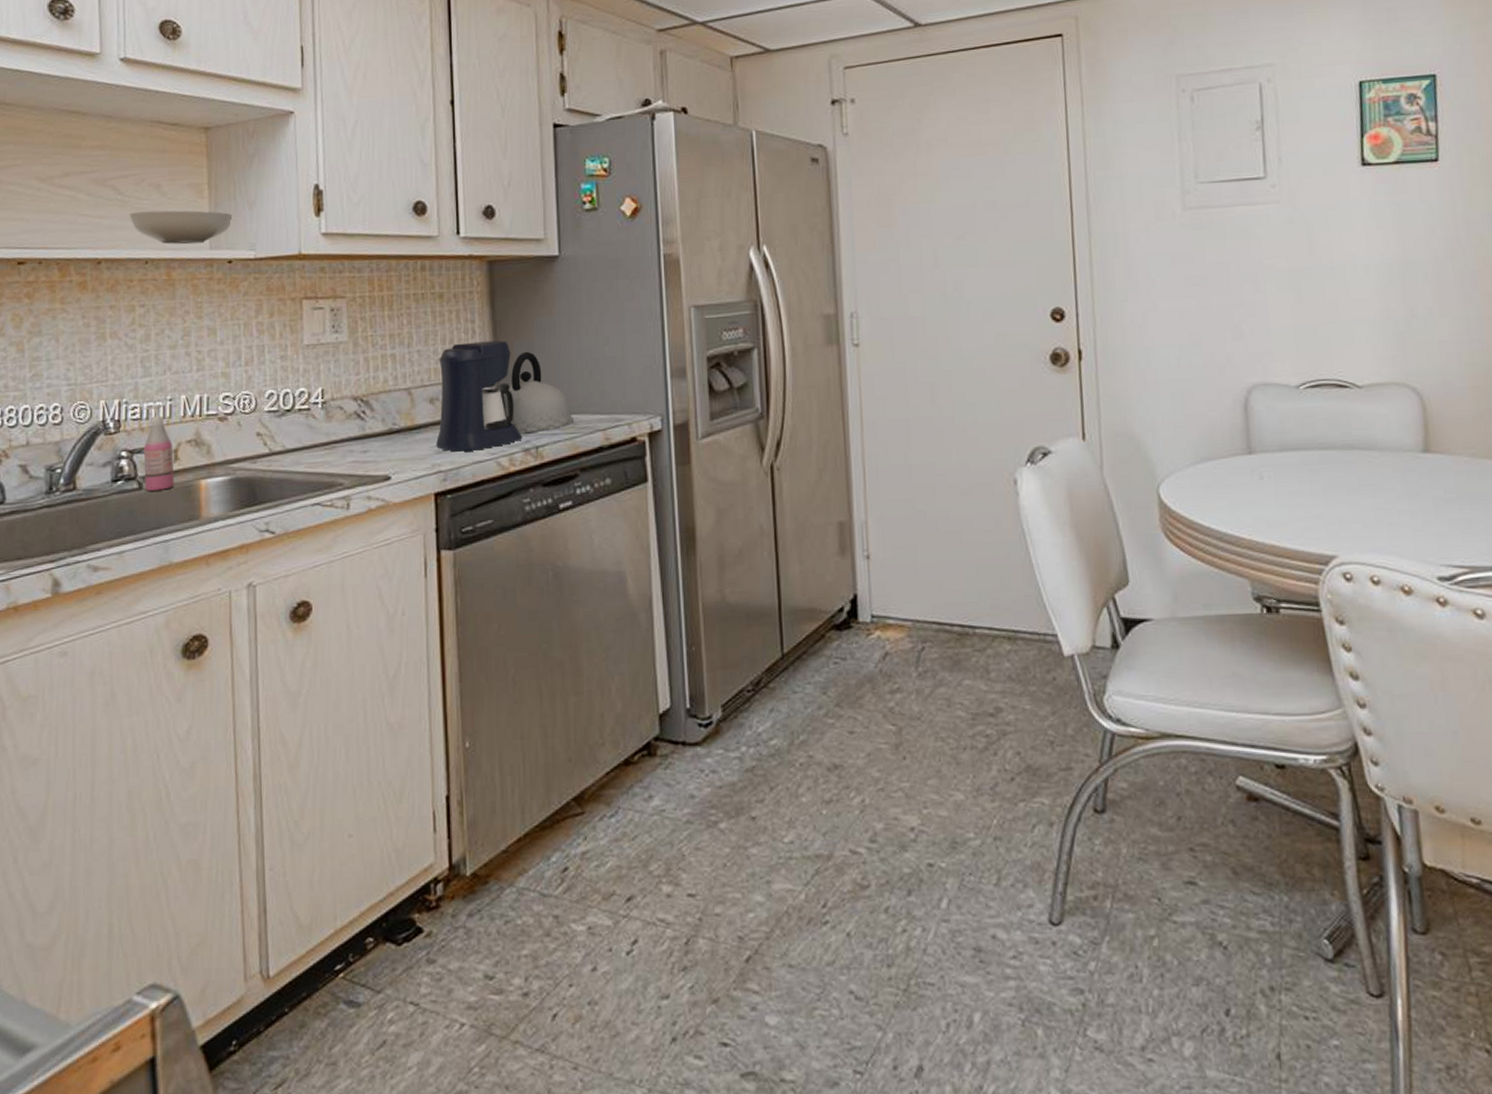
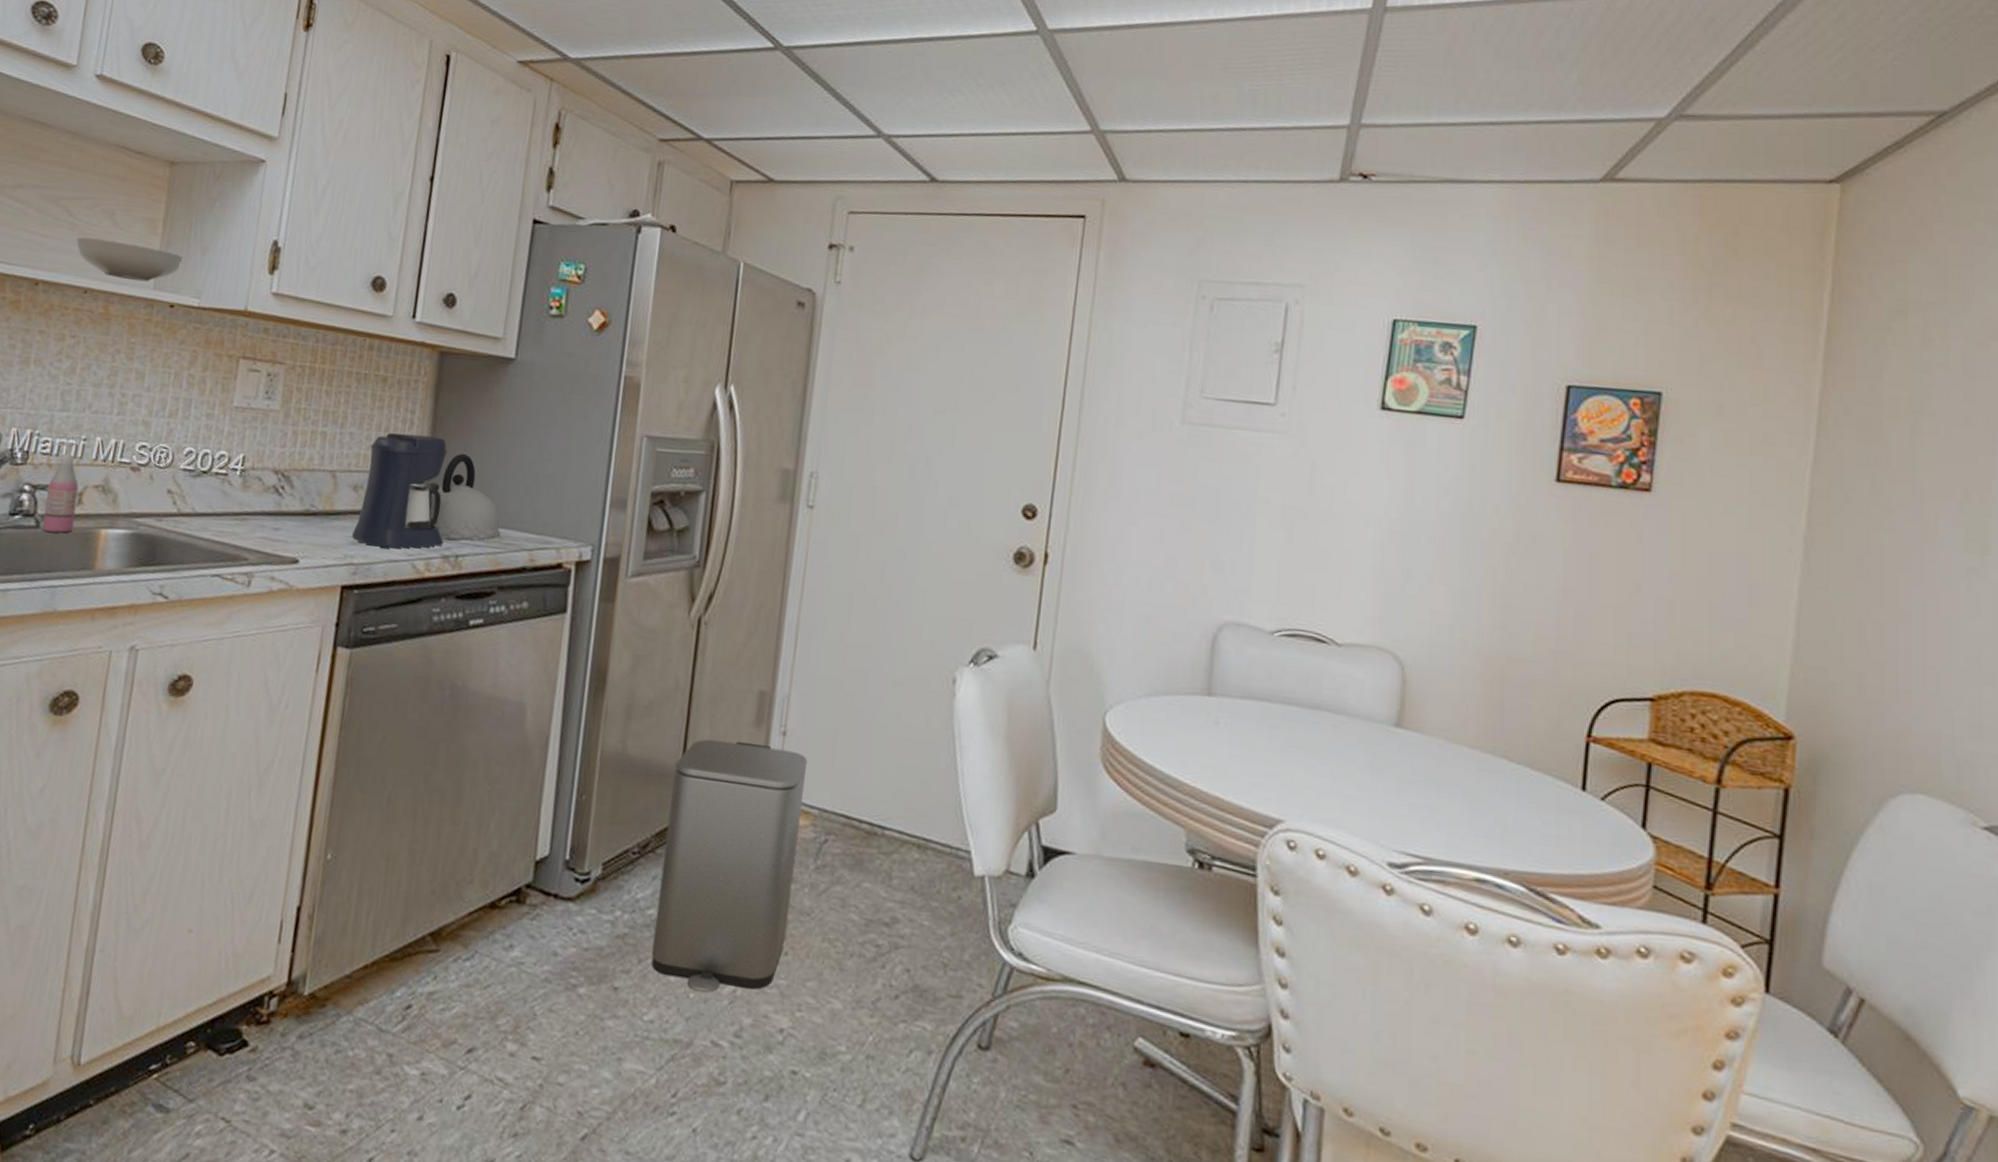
pedal bin: none [772,570,902,807] -> present [651,739,808,993]

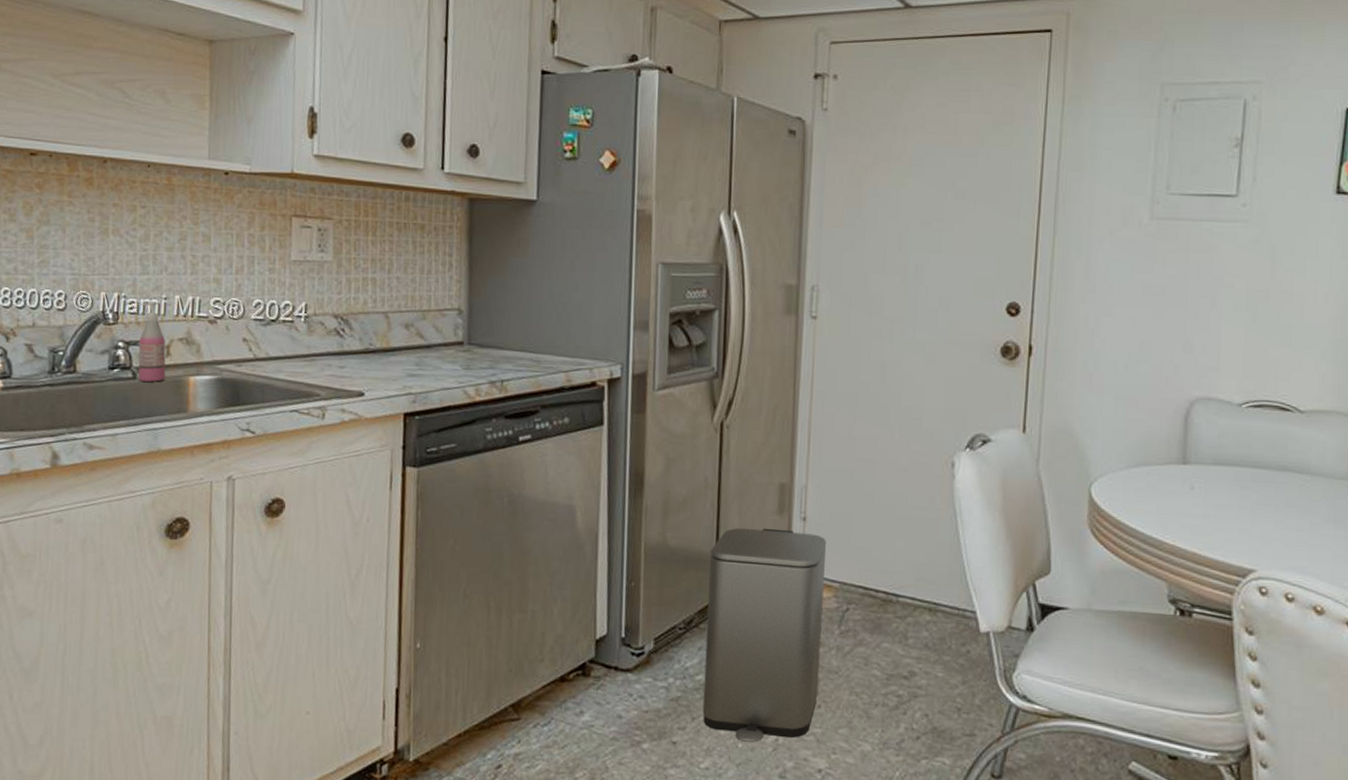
bowl: present [75,237,185,282] -> none [133,116,233,153]
coffee maker: present [351,432,447,549] -> none [408,274,490,378]
kettle: present [424,453,500,541] -> none [467,289,538,367]

